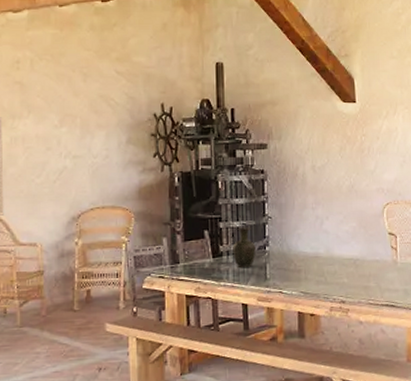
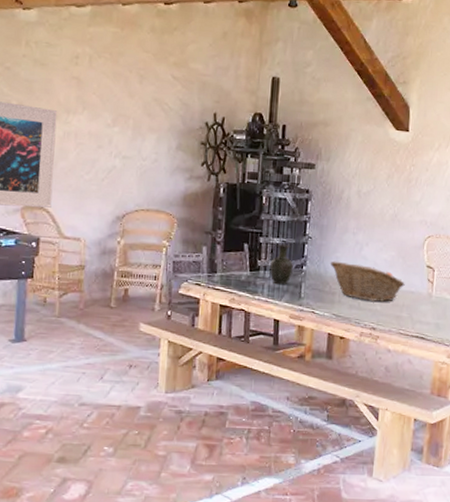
fruit basket: none [292,238,369,275] -> present [330,261,405,302]

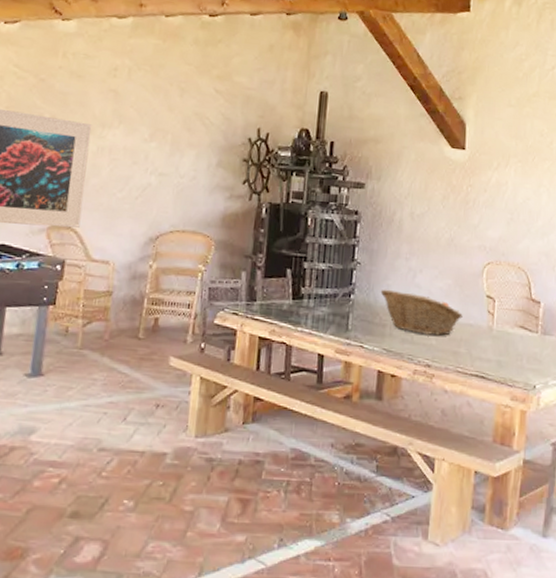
jug: present [270,244,293,285] -> none [314,270,340,315]

